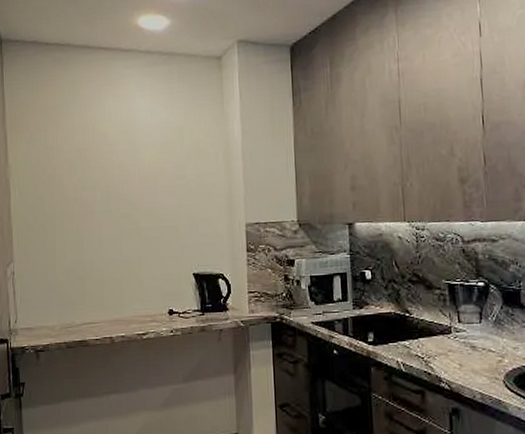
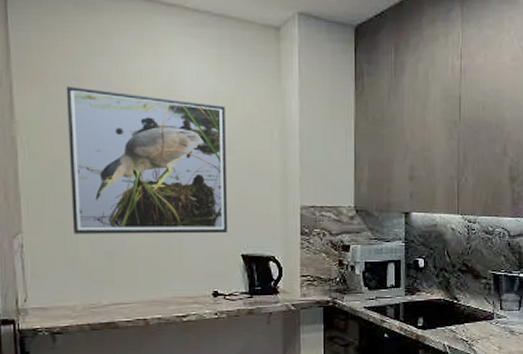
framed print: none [46,131,181,261] -> present [66,86,228,234]

